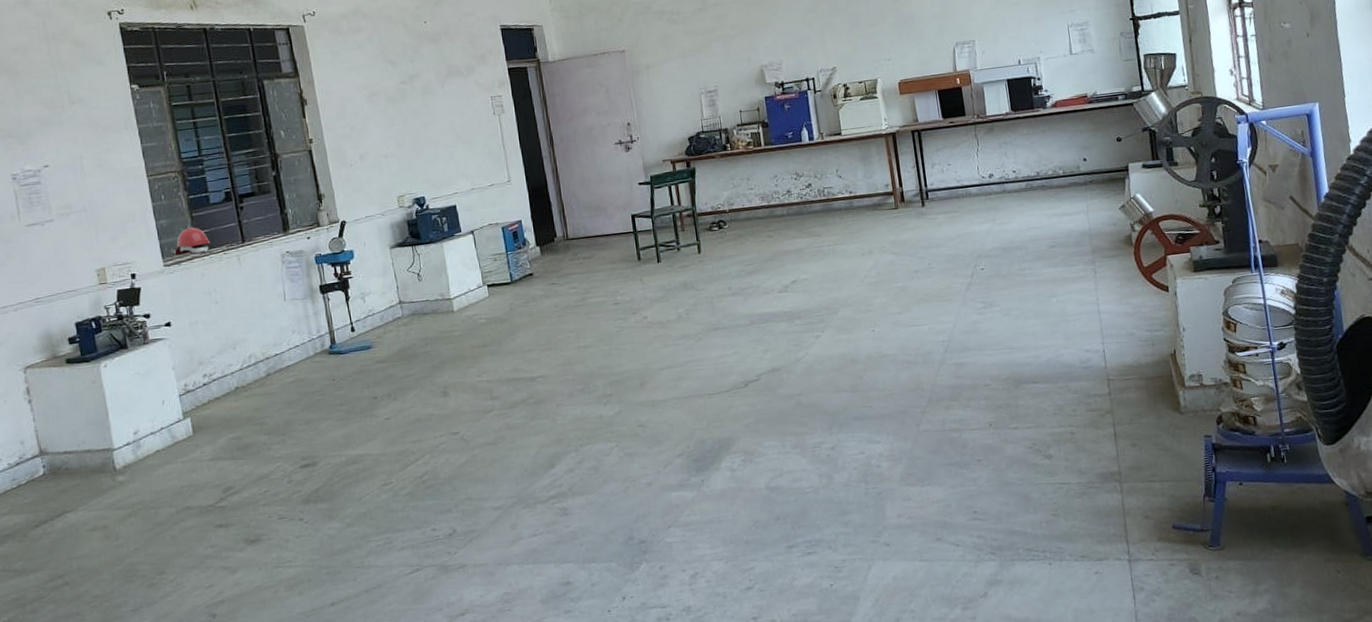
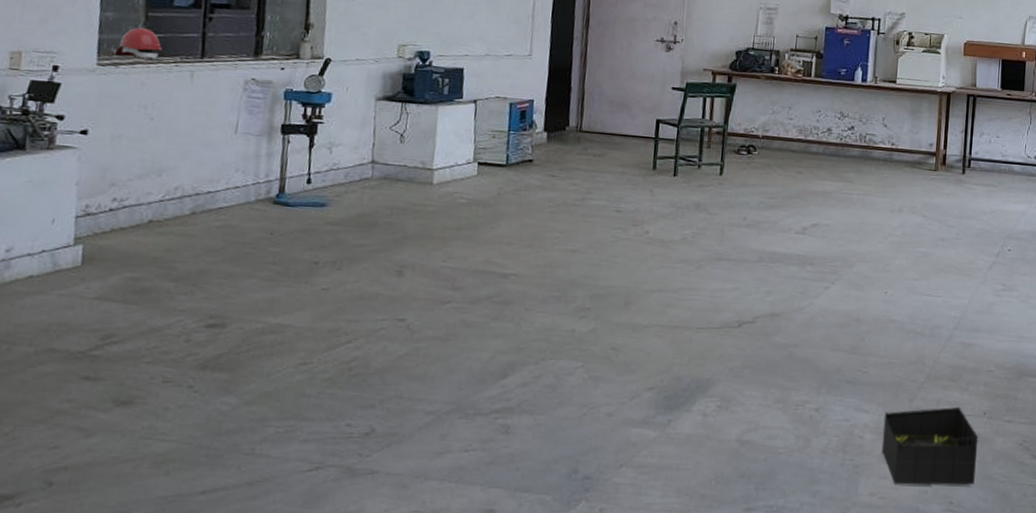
storage bin: none [895,422,994,504] -> present [881,406,979,486]

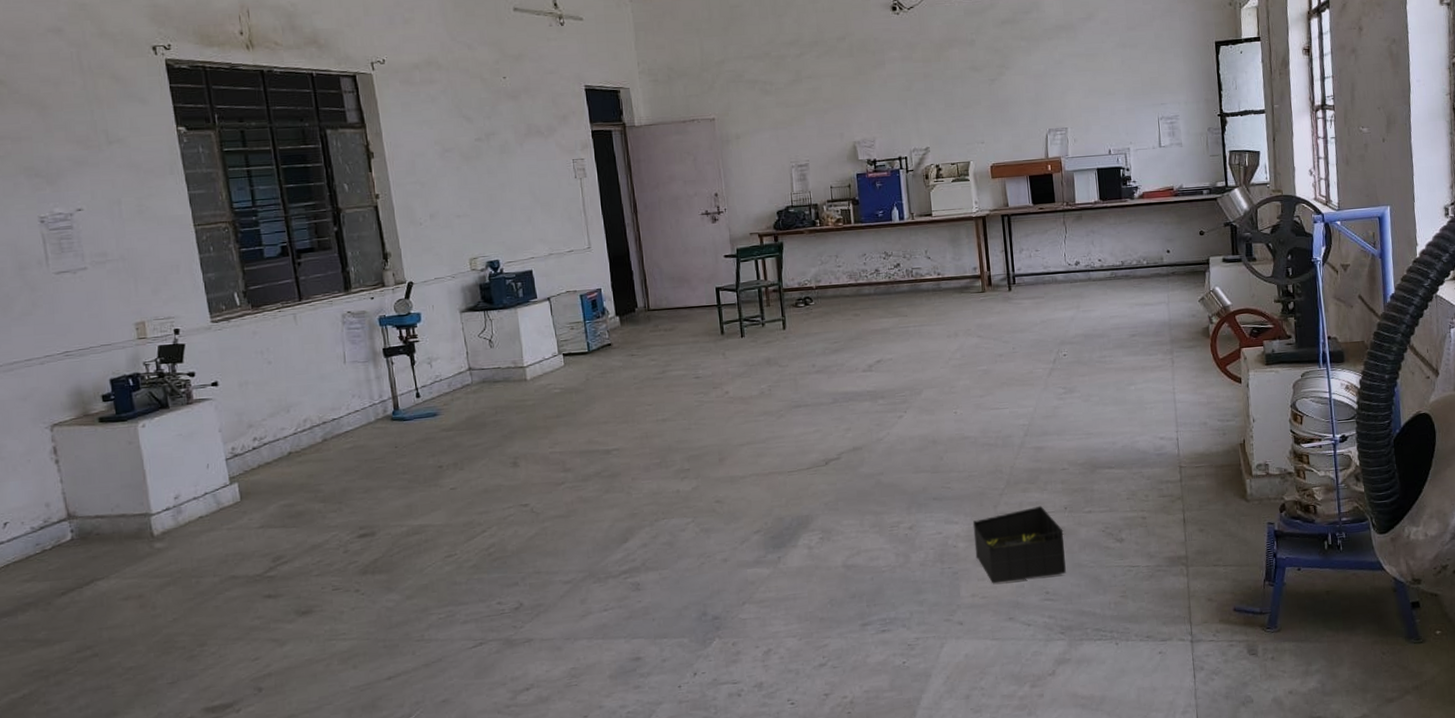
hard hat: present [114,27,163,59] -> none [223,282,264,311]

